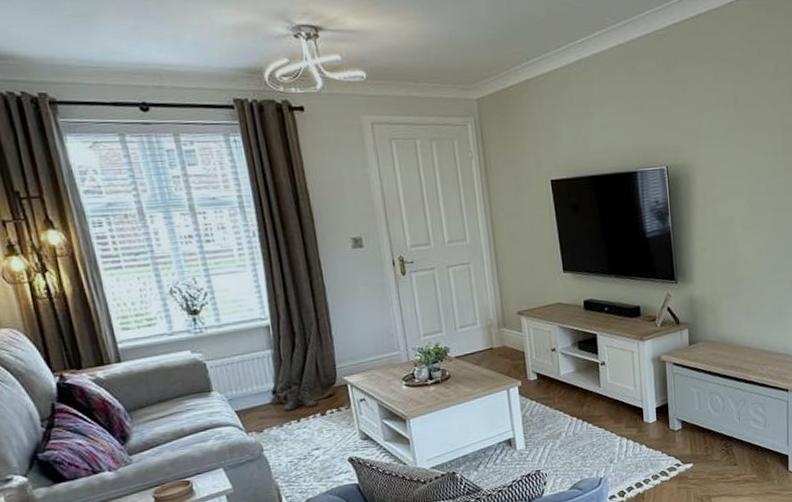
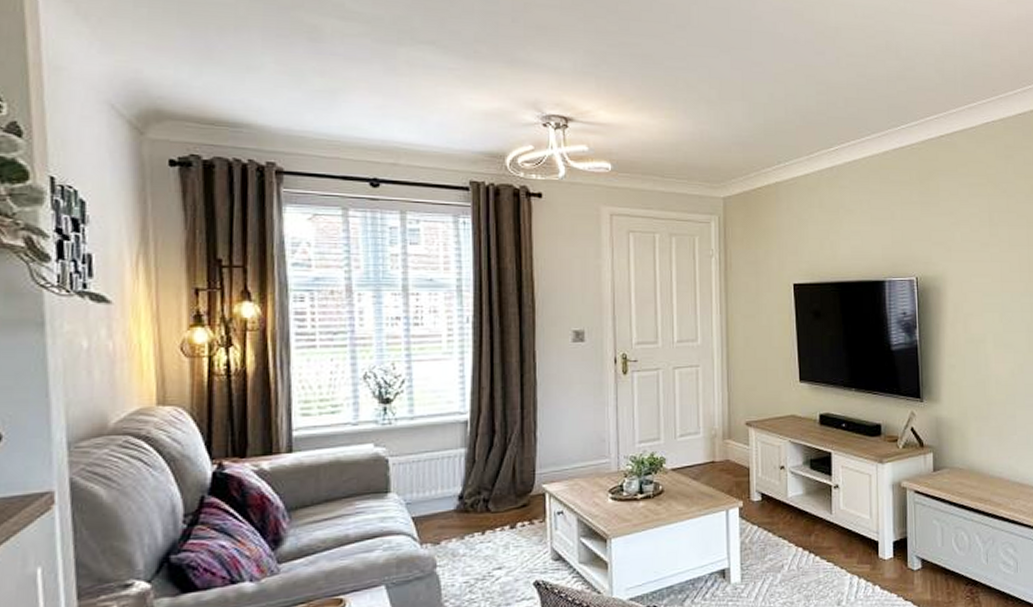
boots: present [283,388,317,411] -> none [468,495,507,521]

